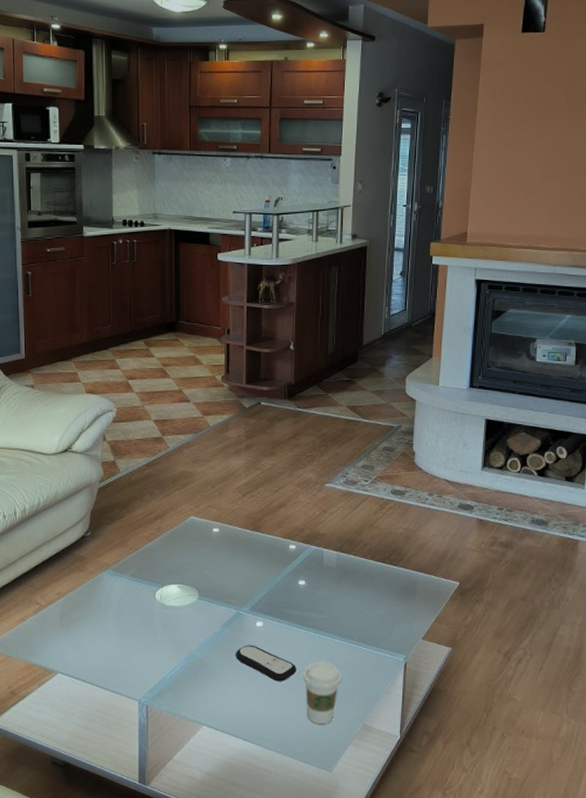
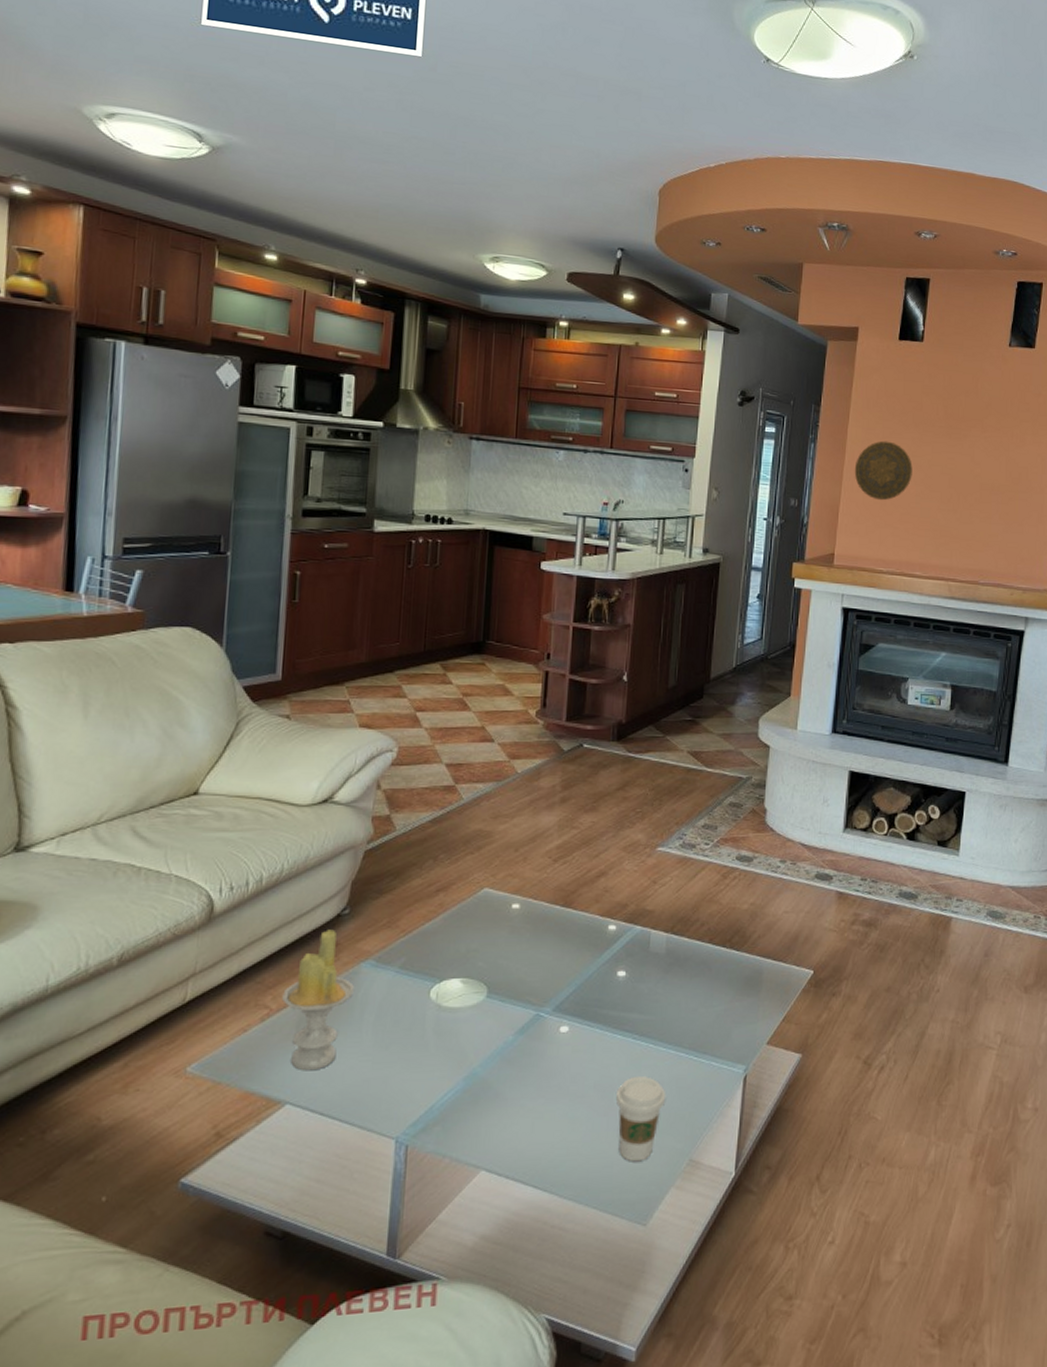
candle: none [48,547,99,649] -> present [282,929,354,1070]
remote control: present [236,645,296,682] -> none [531,1057,609,1106]
decorative plate: none [483,128,537,183] -> present [854,440,913,501]

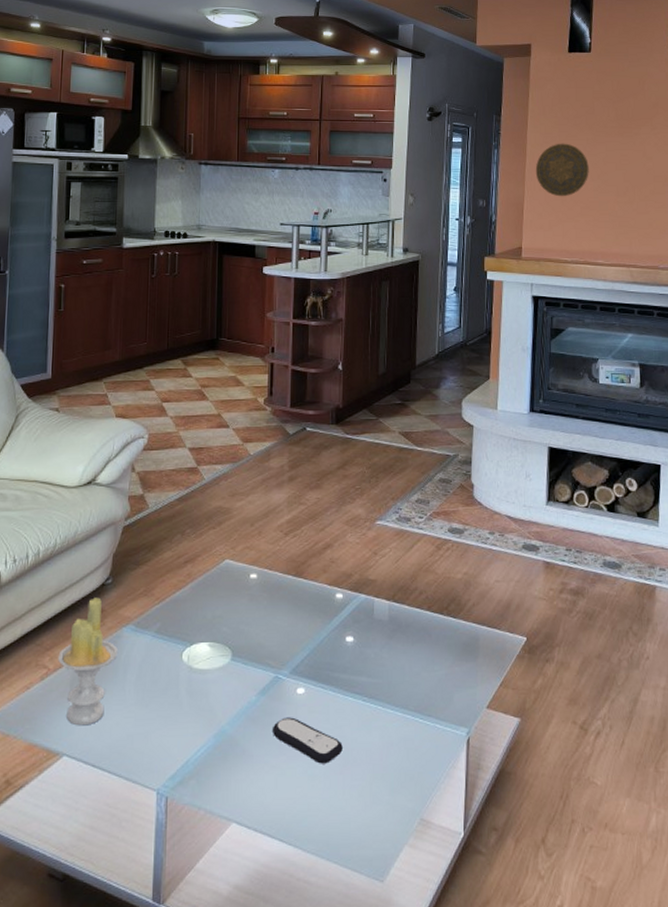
remote control: none [531,1057,609,1106] -> present [273,717,343,764]
coffee cup: present [615,1075,667,1162] -> none [349,736,396,819]

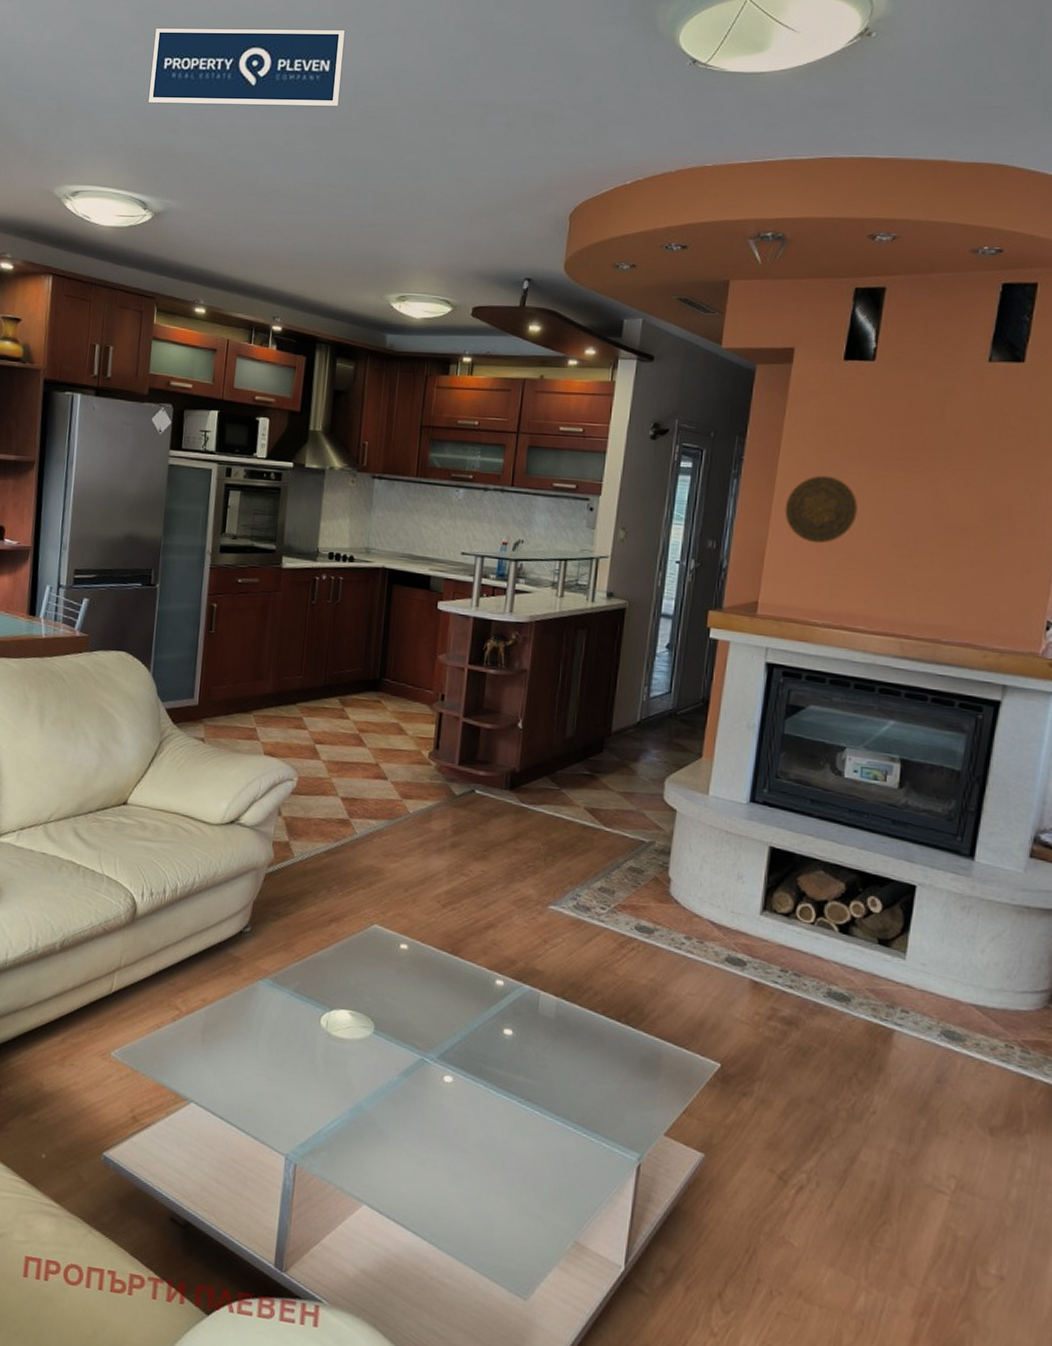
candle: present [58,597,118,725] -> none [190,944,253,1075]
remote control: present [273,717,343,764] -> none [414,1104,492,1162]

